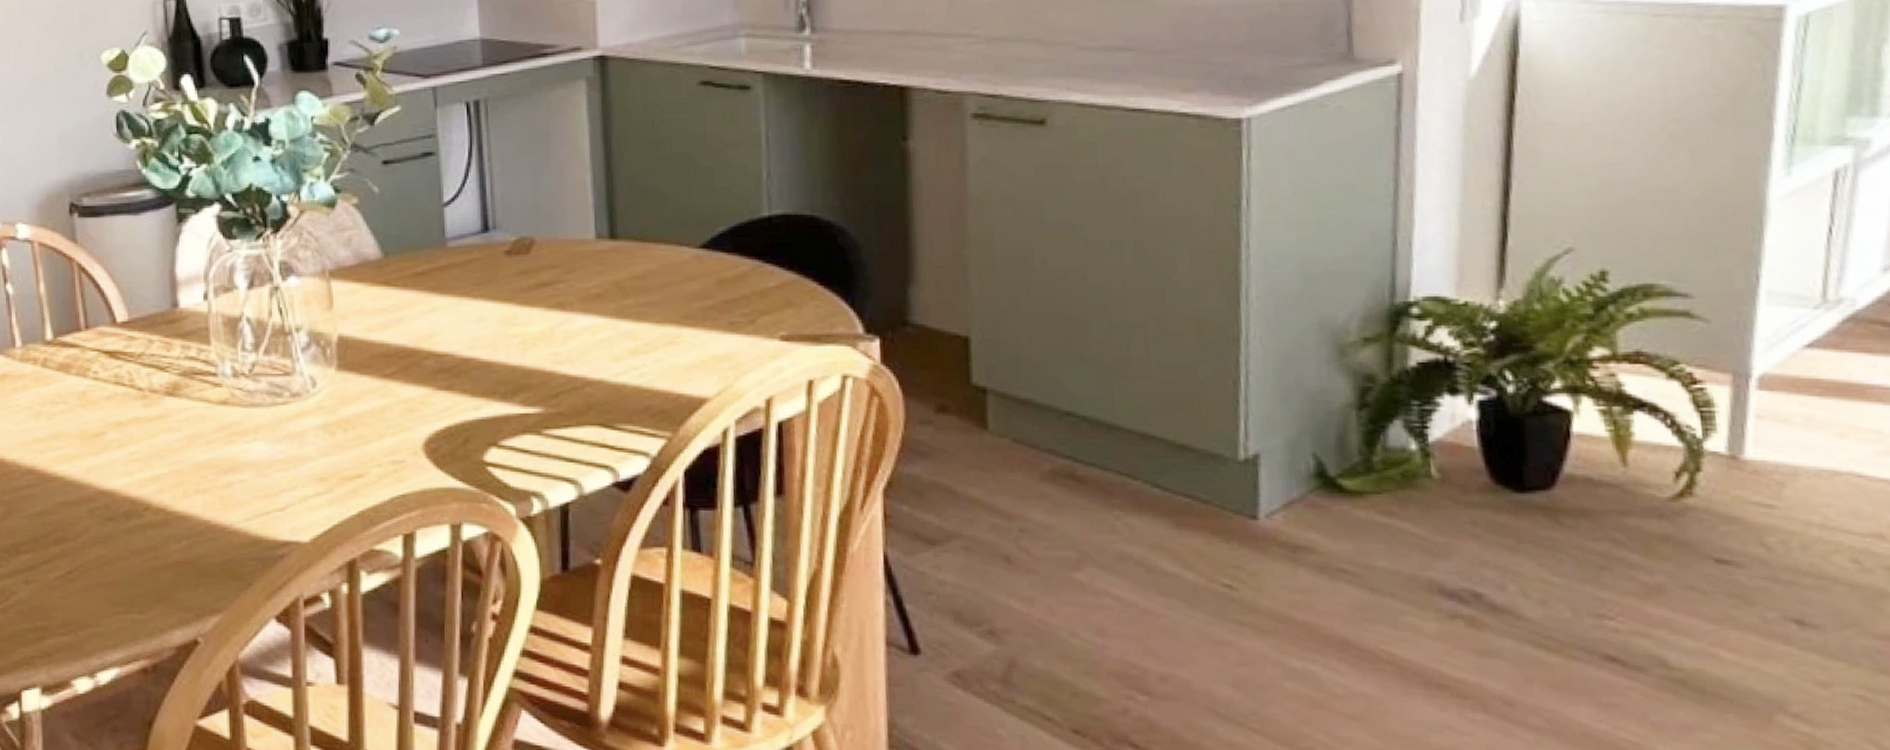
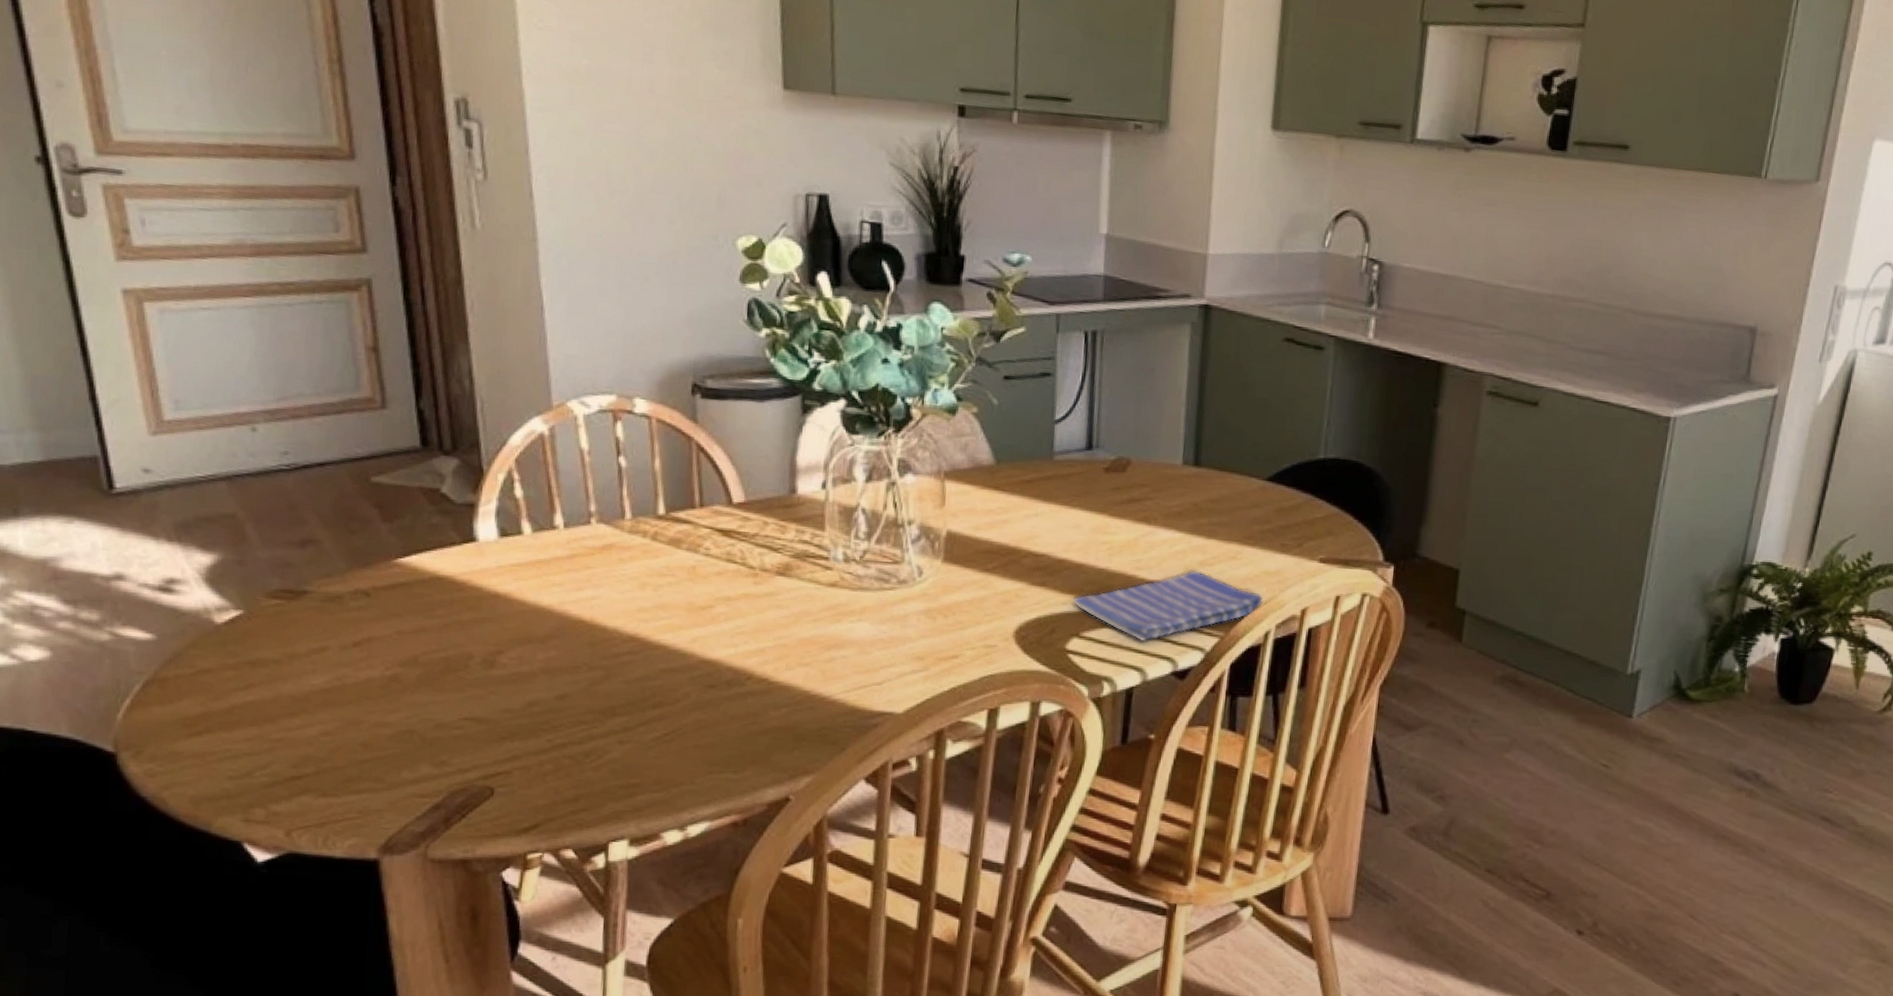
dish towel: none [486,361,716,449] -> present [1073,571,1264,642]

